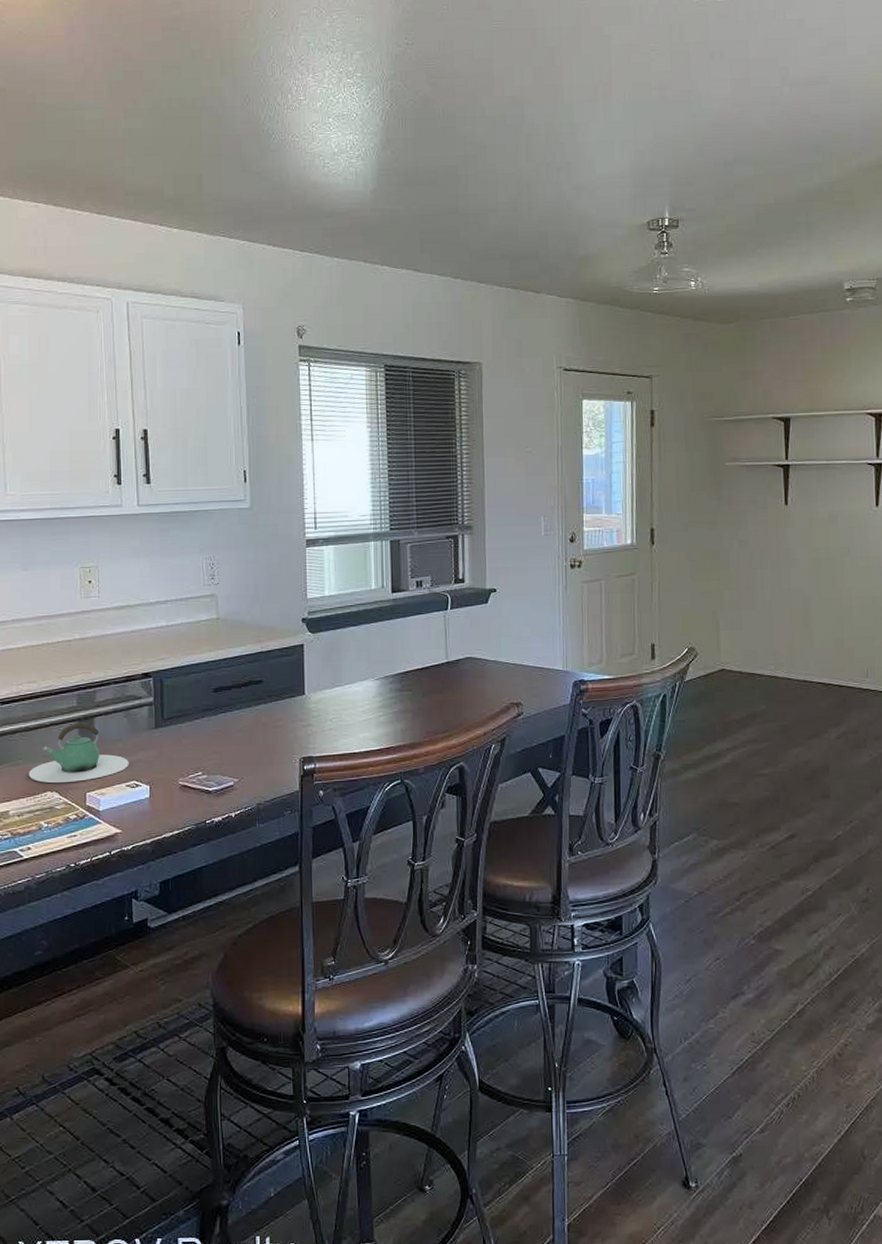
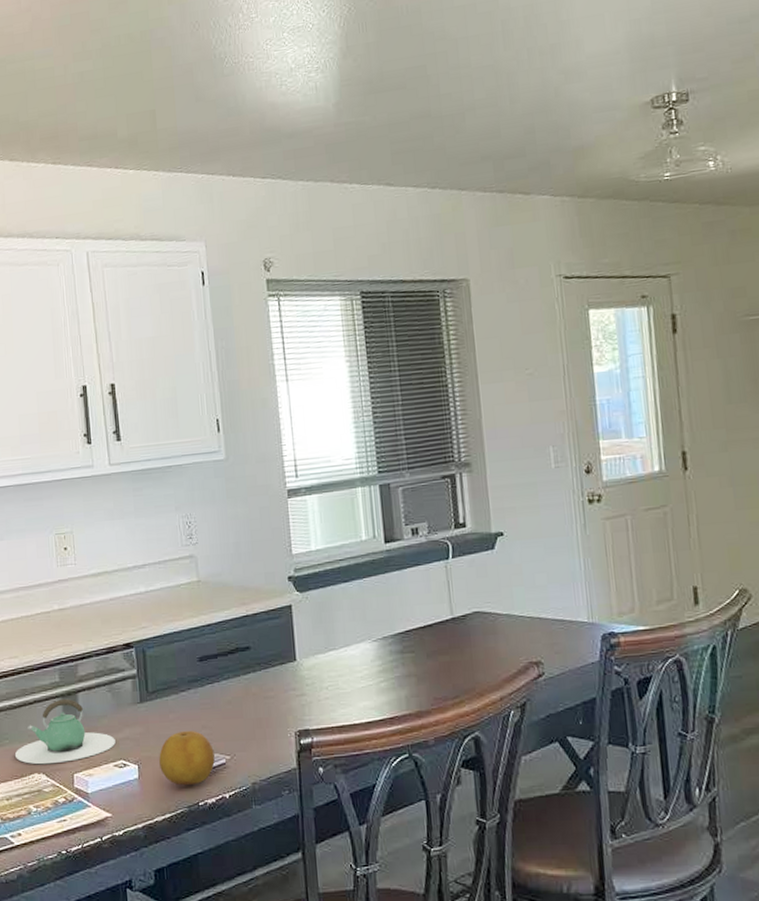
fruit: none [170,755,223,805] -> present [159,731,215,786]

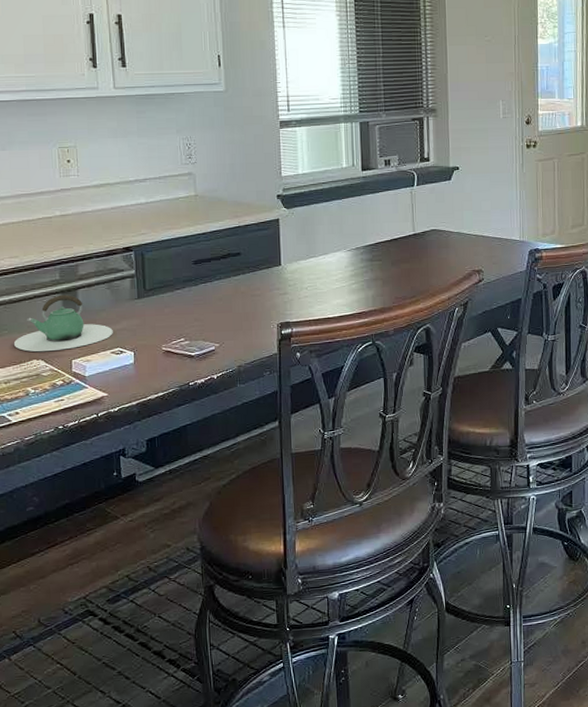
fruit: present [159,731,215,786] -> none [154,323,205,369]

